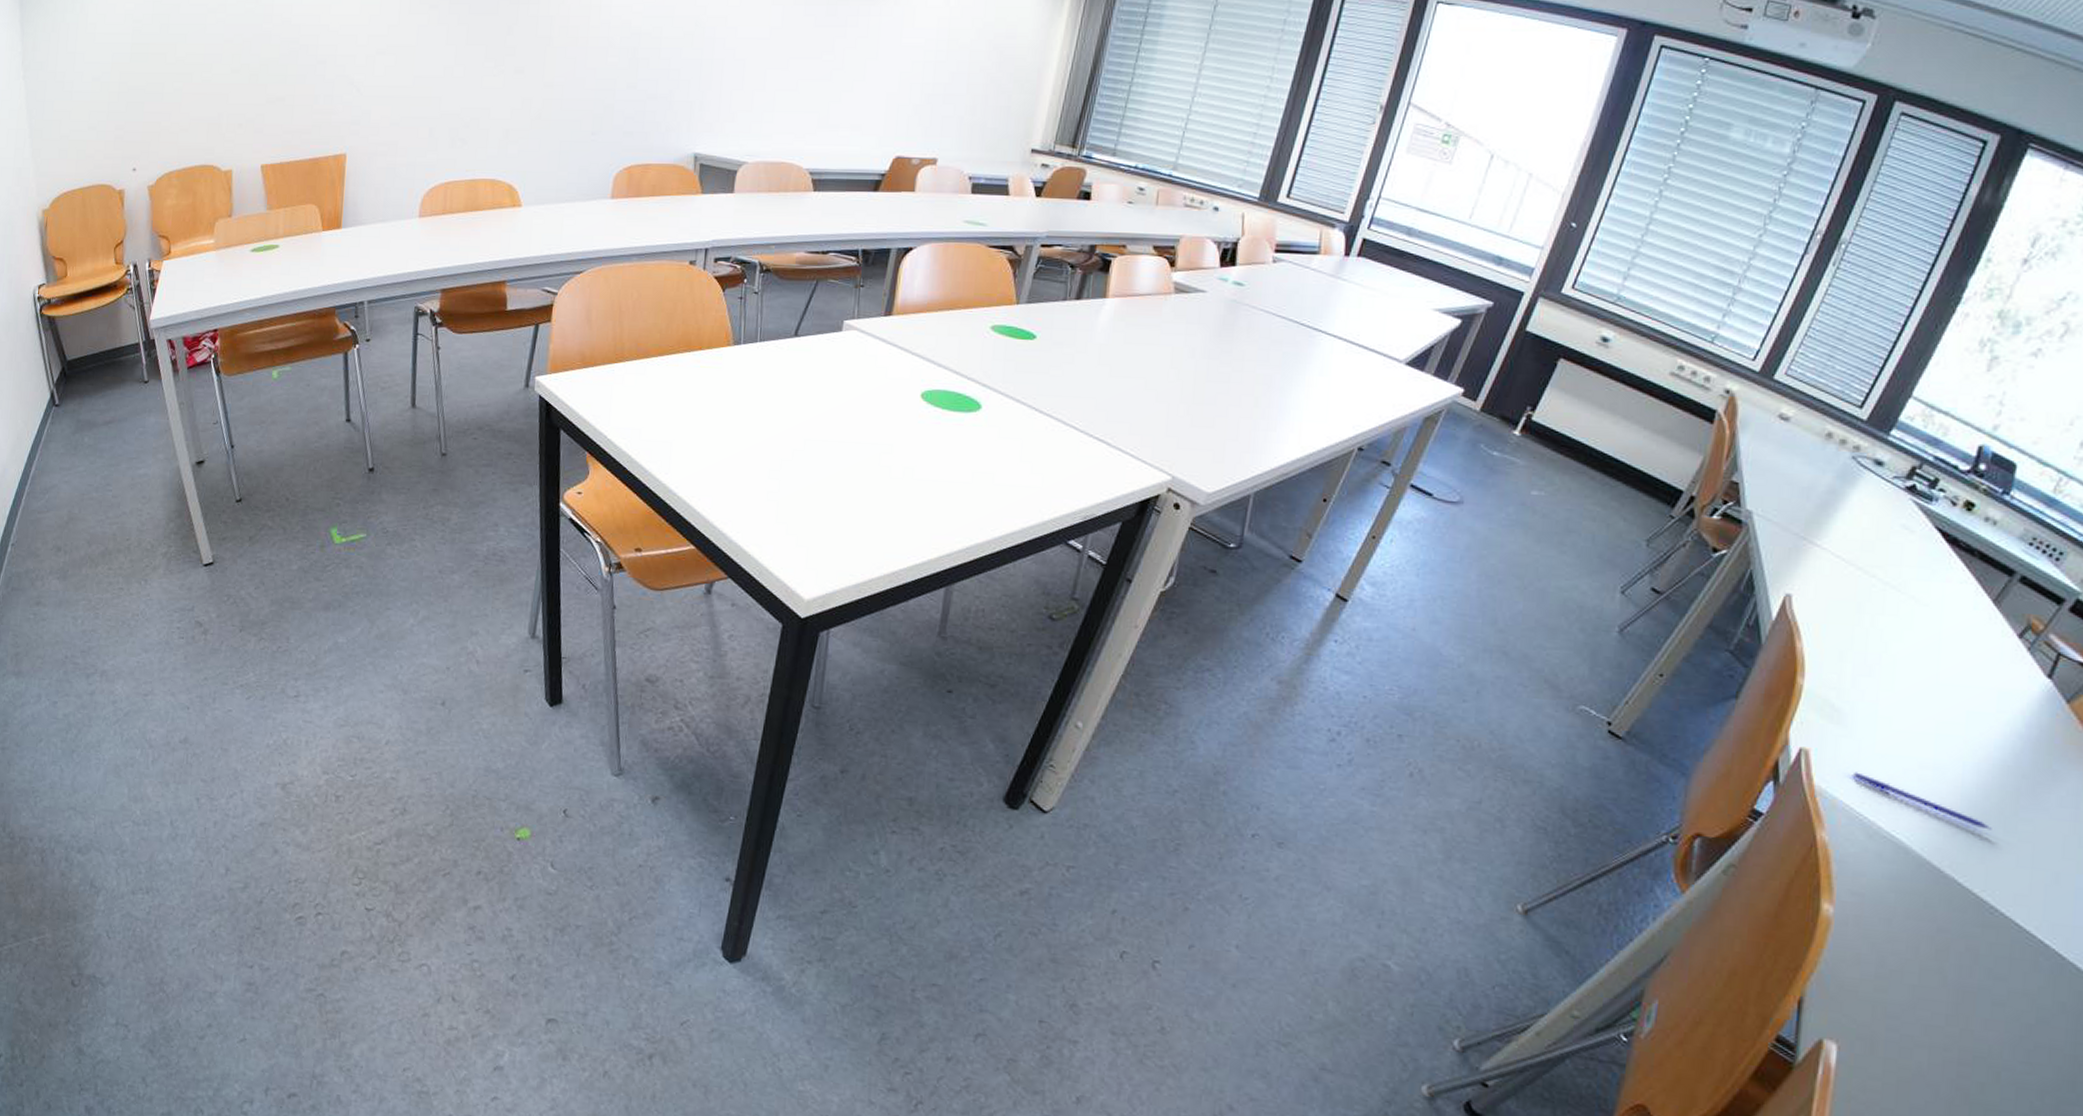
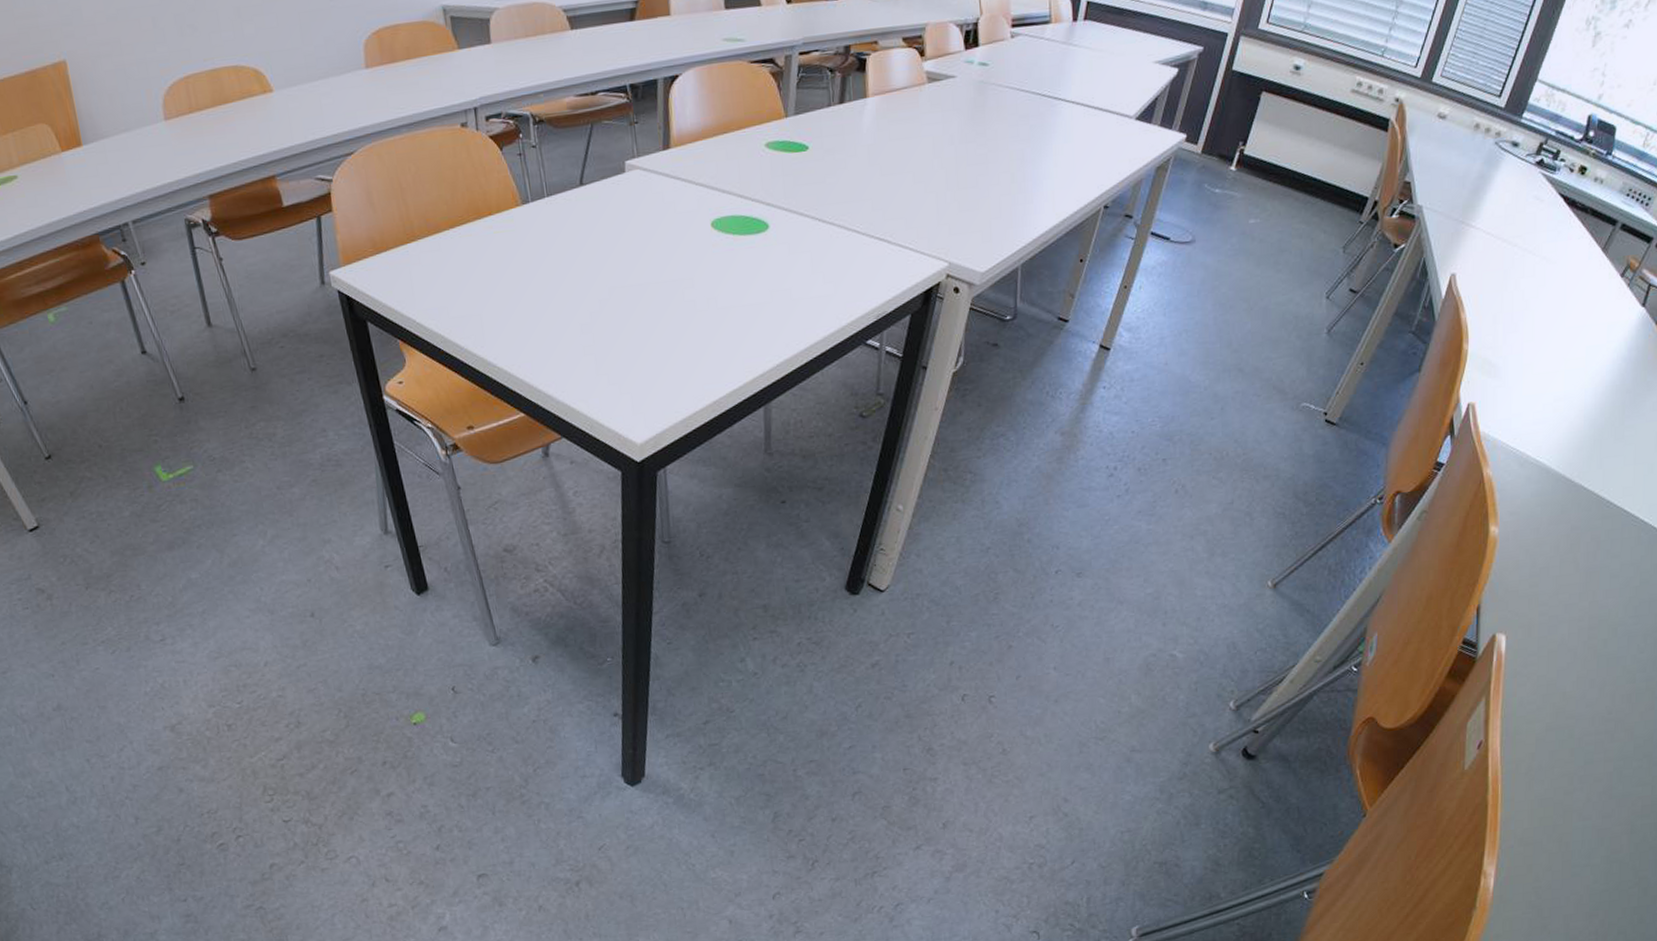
pen: present [1852,772,1992,830] -> none [1506,414,1606,441]

